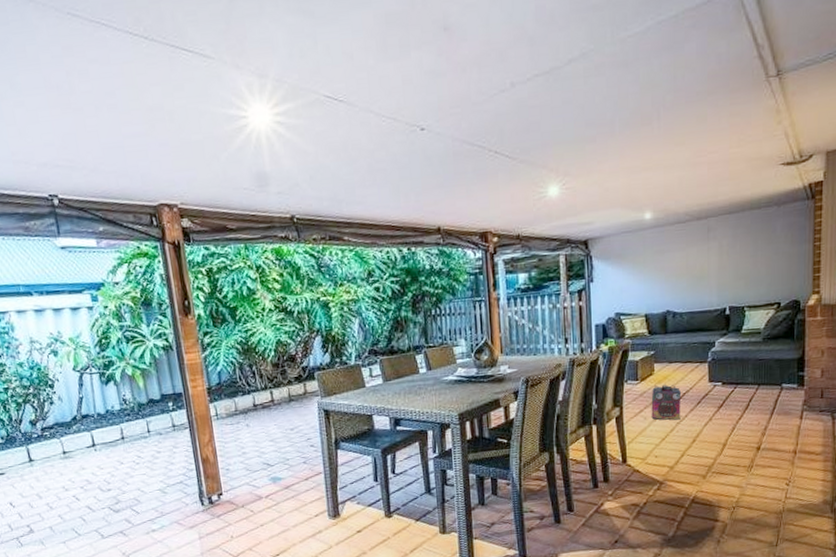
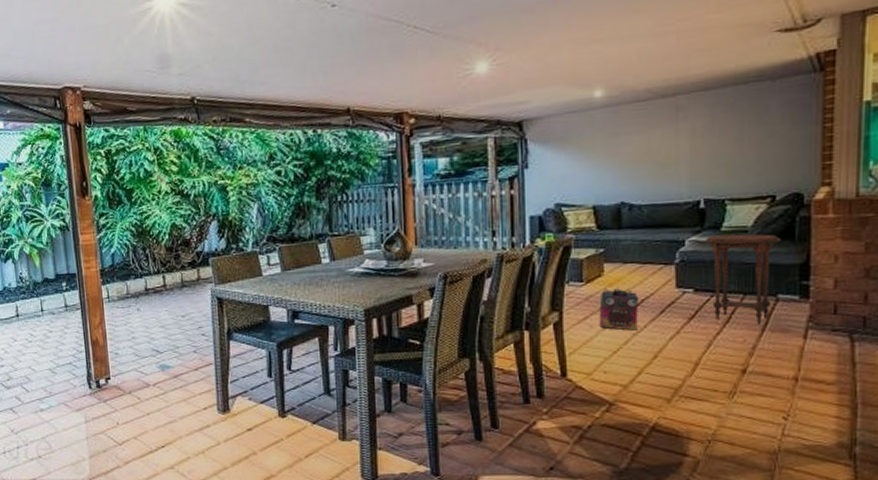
side table: none [729,334,784,409] -> present [704,233,781,324]

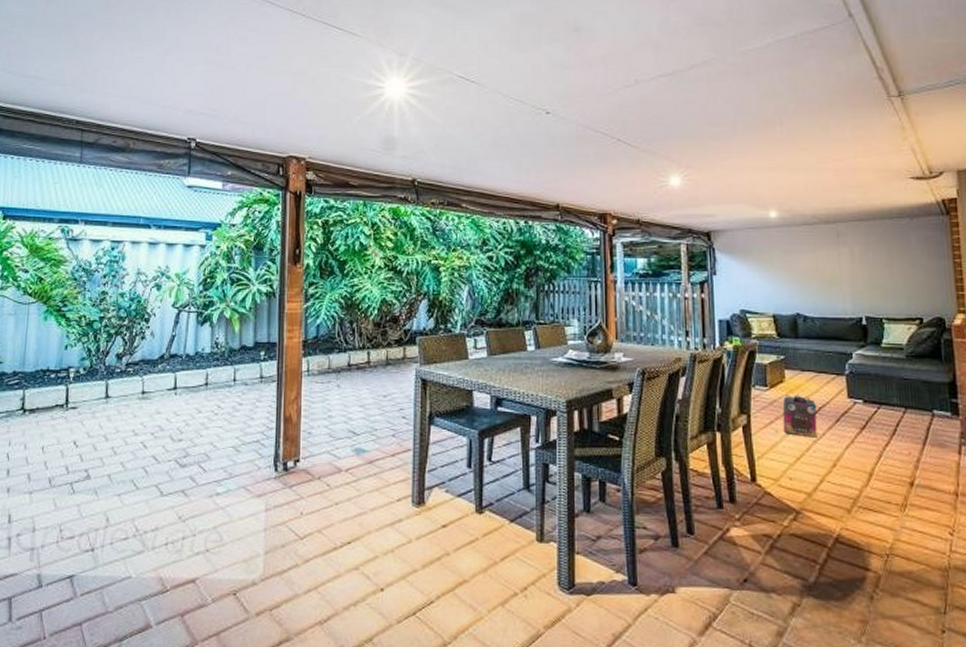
side table: present [704,233,781,324] -> none [868,351,931,438]

